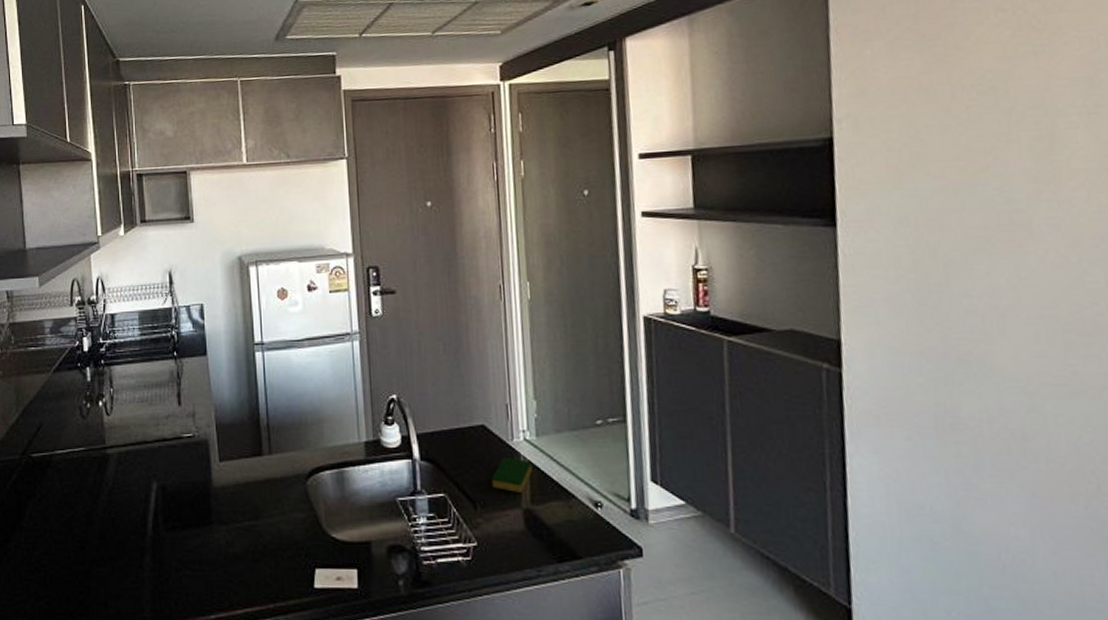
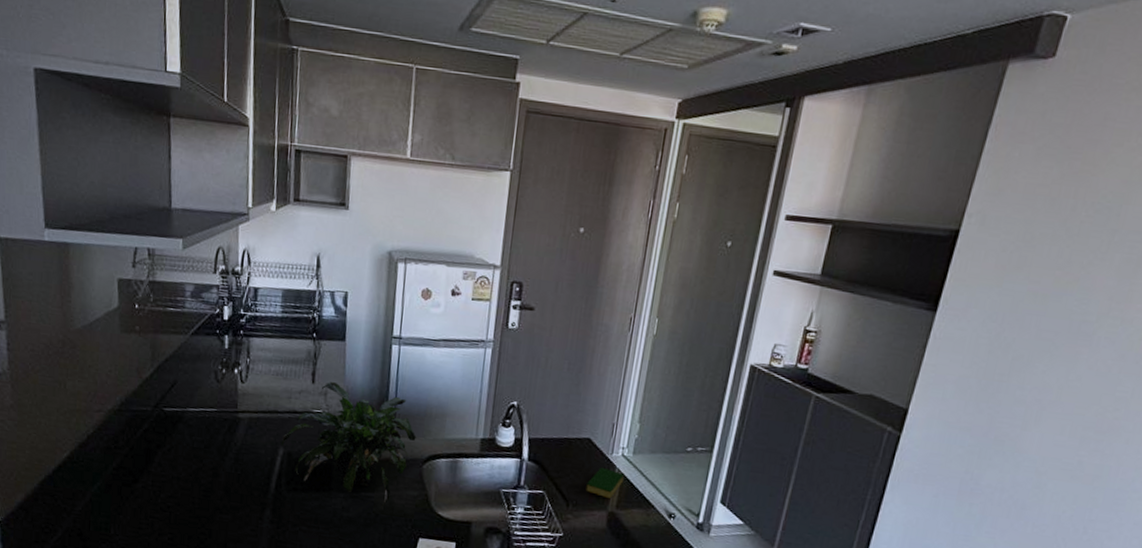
potted plant: none [153,401,295,535] -> present [281,382,416,506]

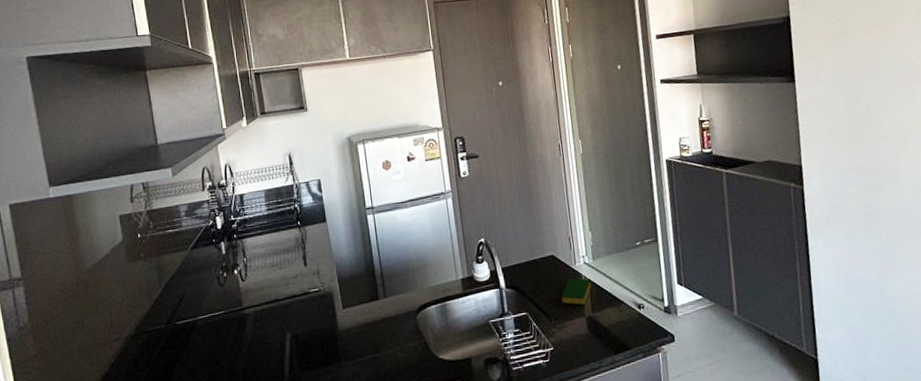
potted plant: present [281,382,416,506] -> none [287,259,405,363]

